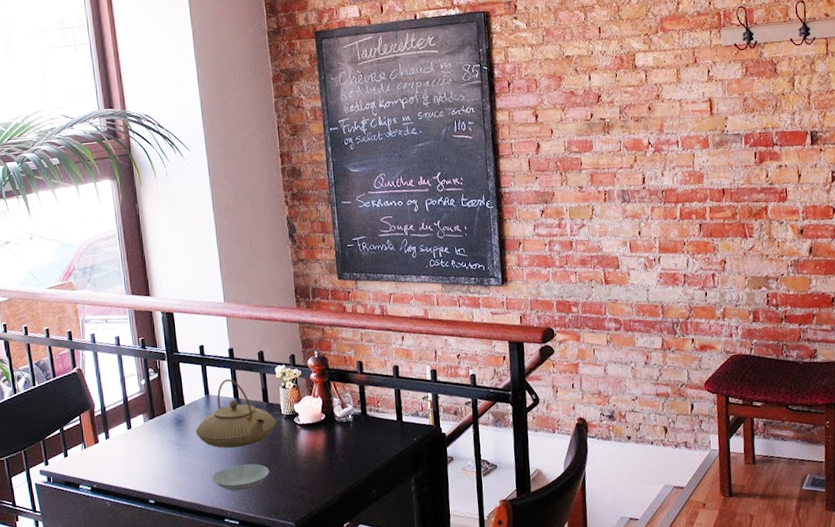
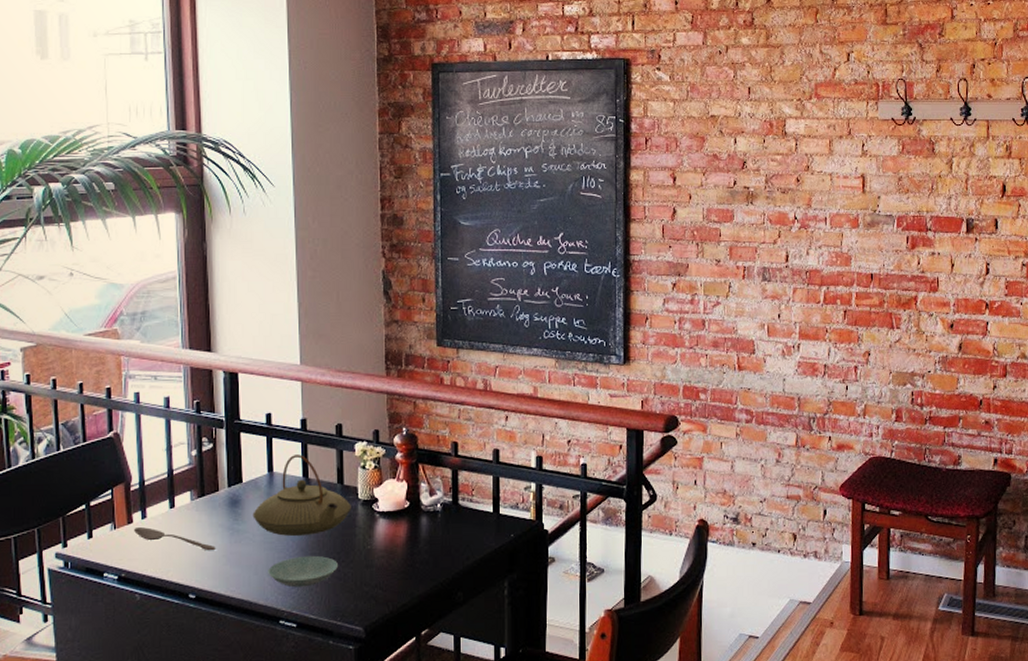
spoon: none [100,446,168,464] -> present [134,527,216,551]

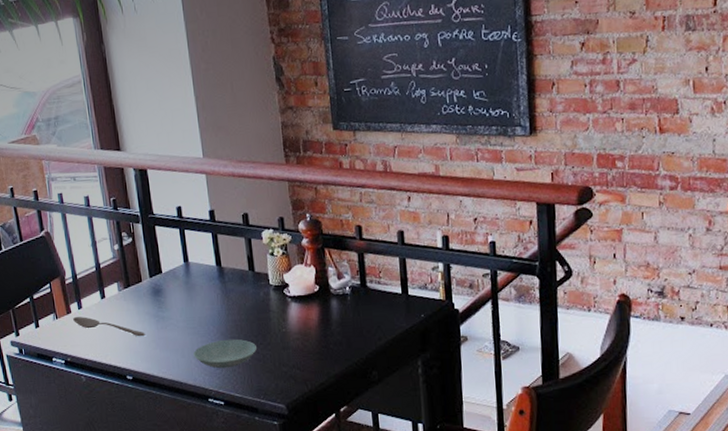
teapot: present [252,455,351,537] -> none [174,245,264,322]

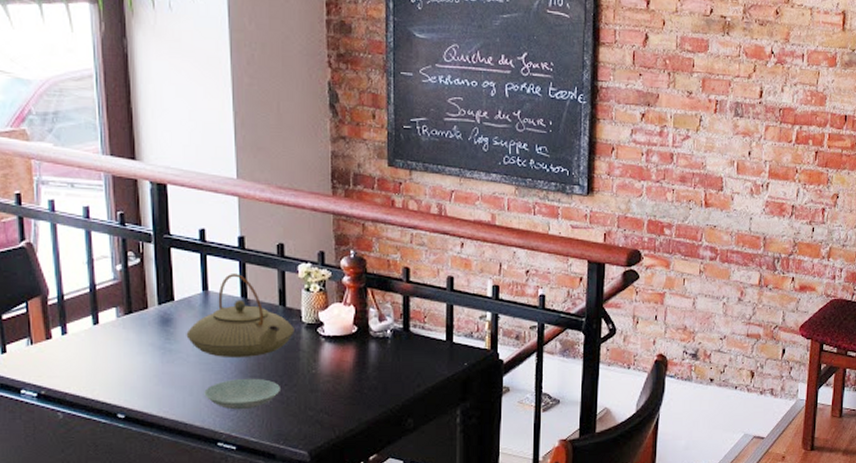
spoon: present [73,317,145,337] -> none [54,344,146,371]
teapot: none [174,245,264,322] -> present [186,274,295,358]

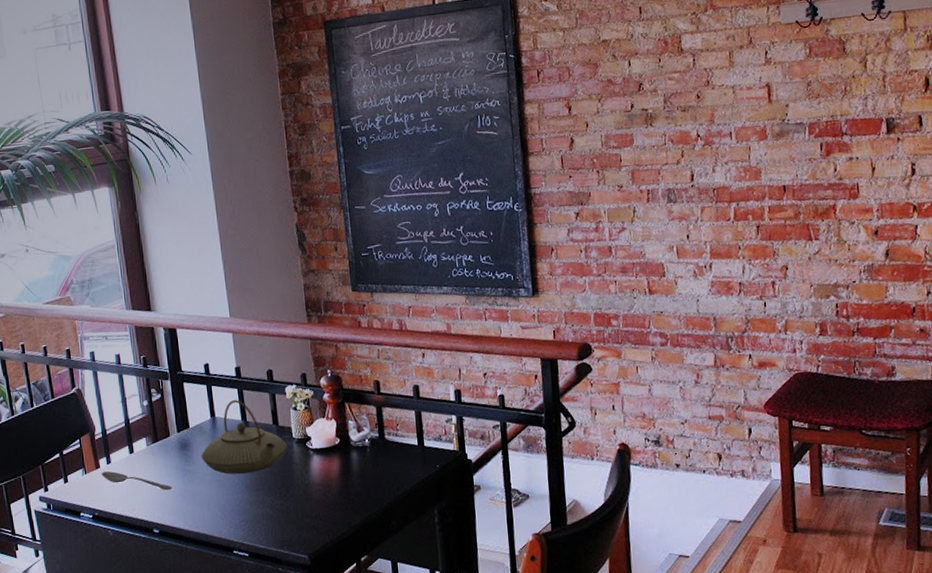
spoon: none [54,344,146,371] -> present [102,471,172,491]
saucer: present [204,378,280,410] -> none [219,491,280,521]

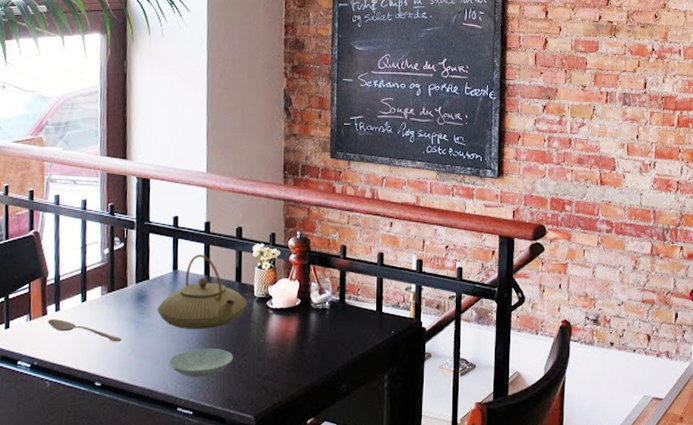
saucer: none [219,491,280,521] -> present [169,348,233,378]

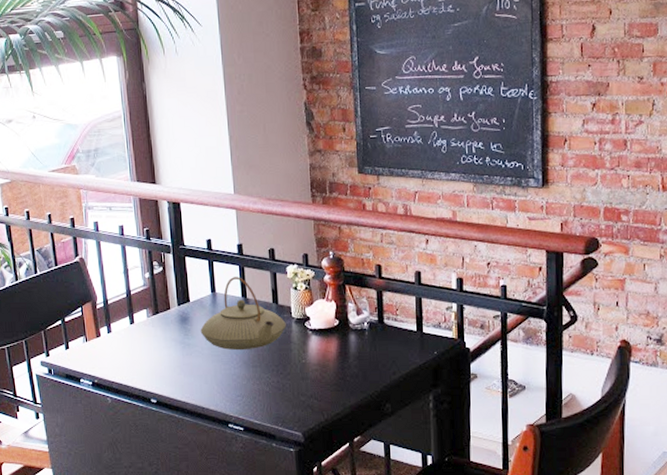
spoon: present [48,319,122,342] -> none [102,341,171,362]
saucer: present [169,348,233,378] -> none [216,367,277,396]

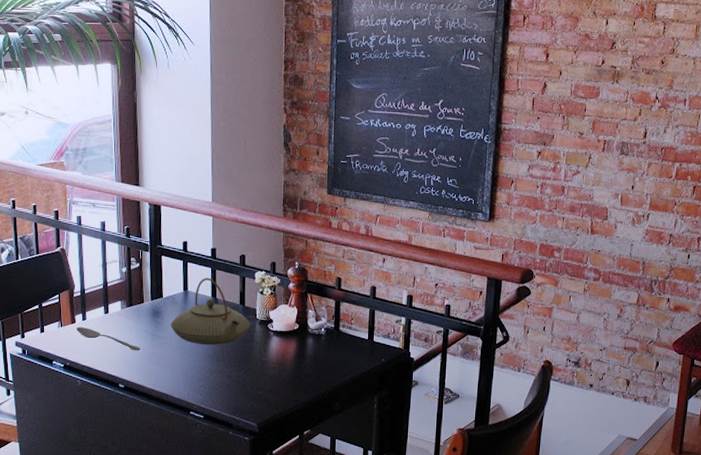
spoon: none [102,341,171,362] -> present [77,327,141,351]

